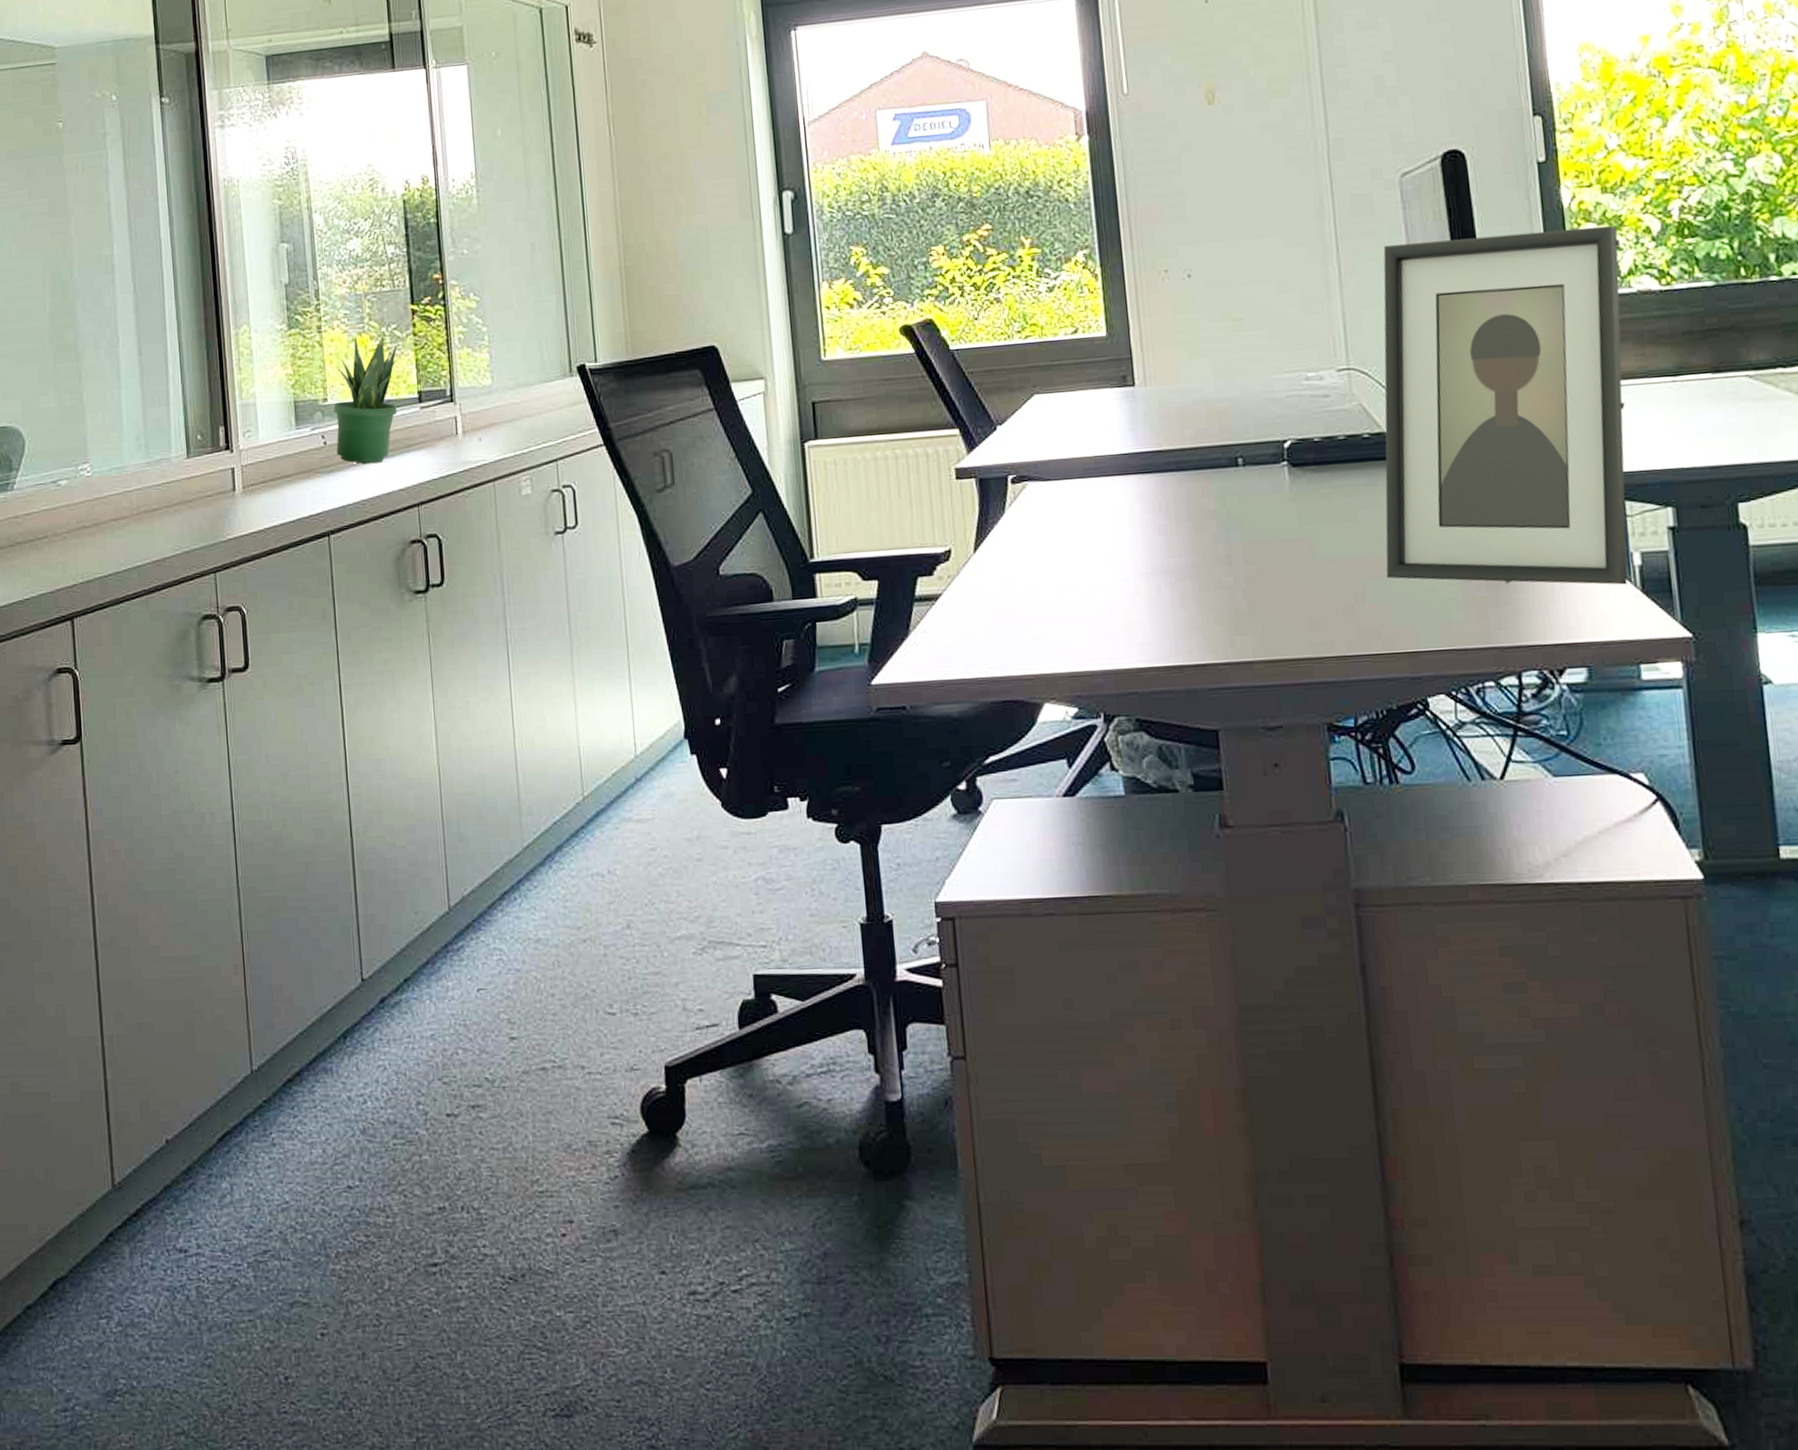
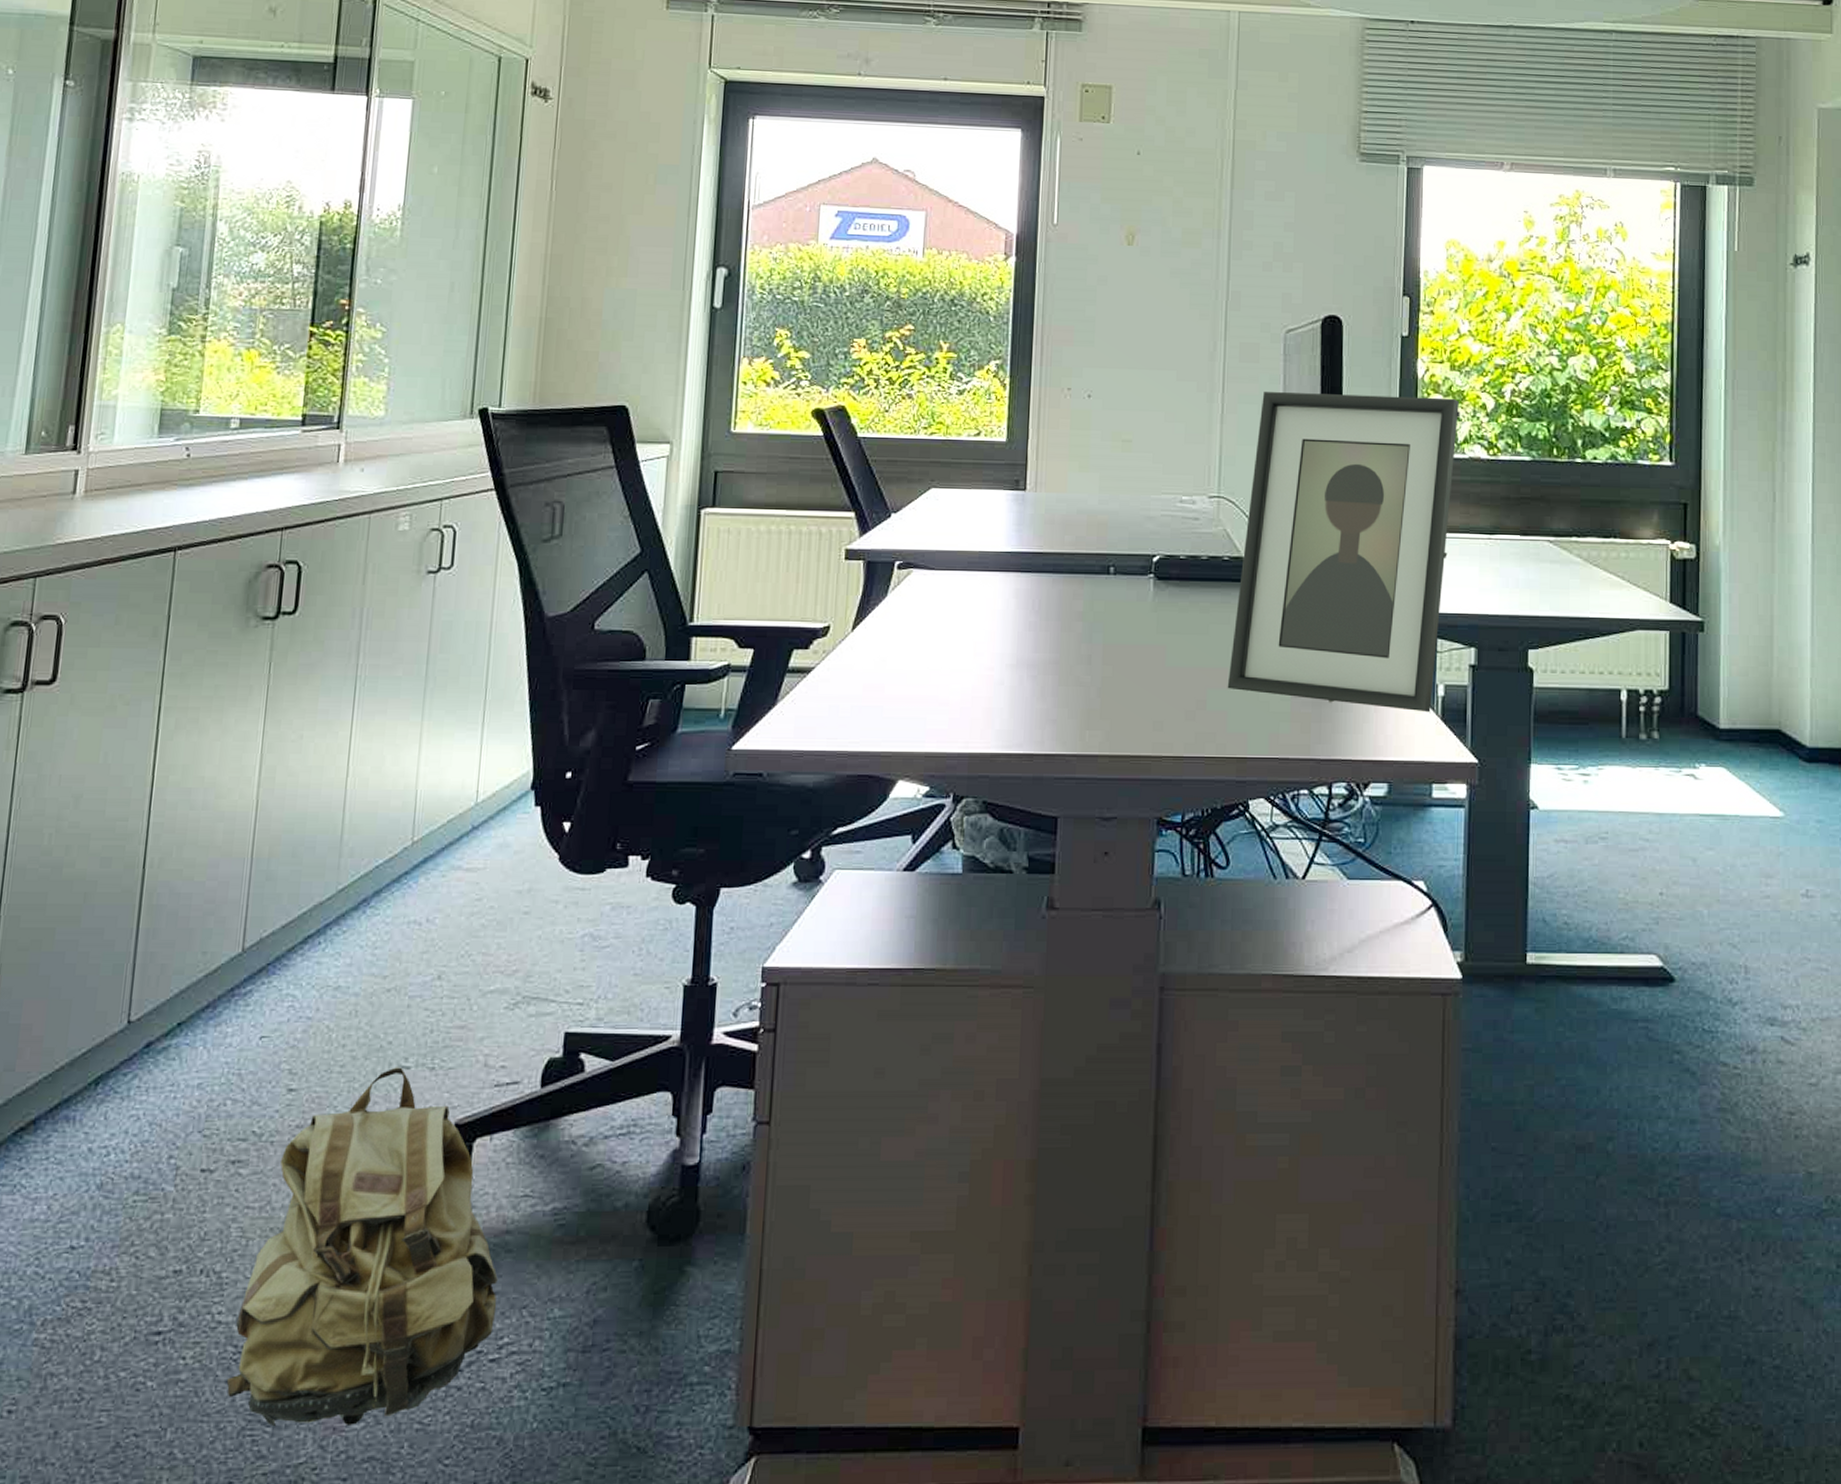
planter: present [333,334,397,464] -> none [199,349,287,482]
backpack: none [500,1013,731,1352] -> present [226,1067,498,1427]

